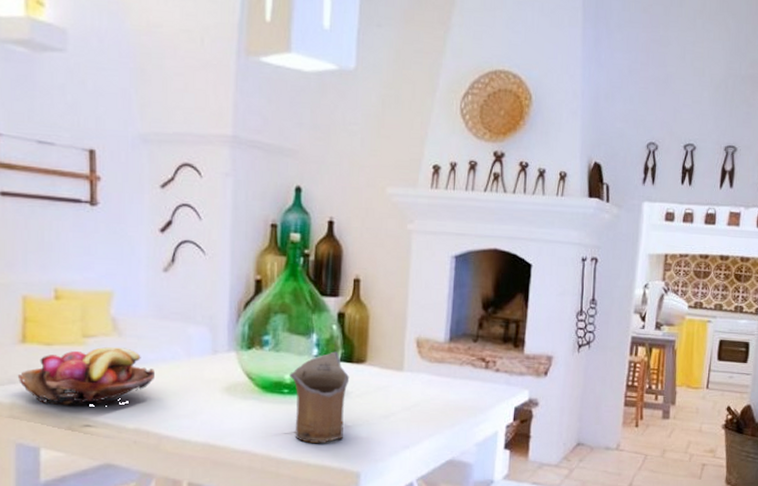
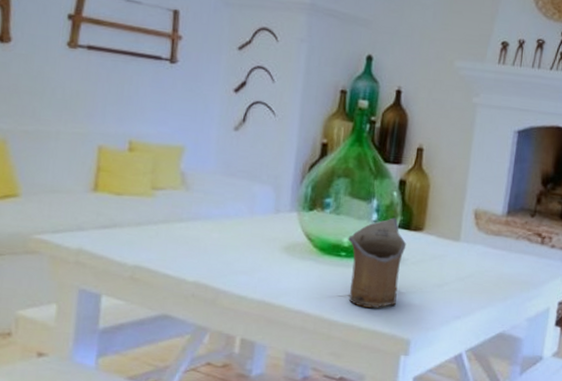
fruit basket: present [17,347,156,405] -> none [86,200,219,256]

